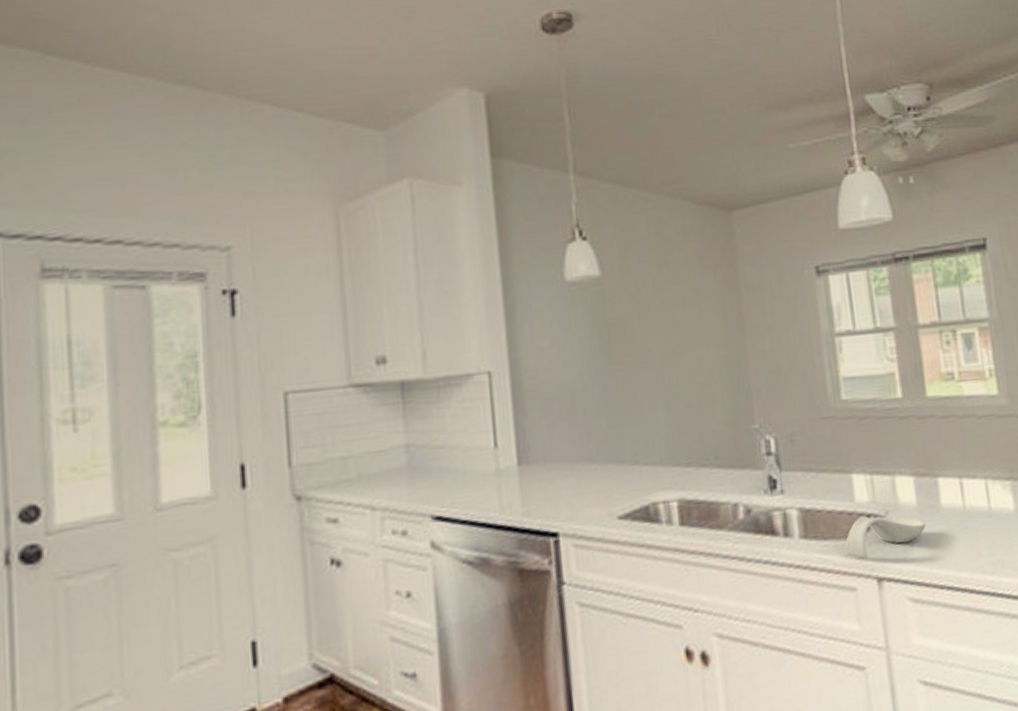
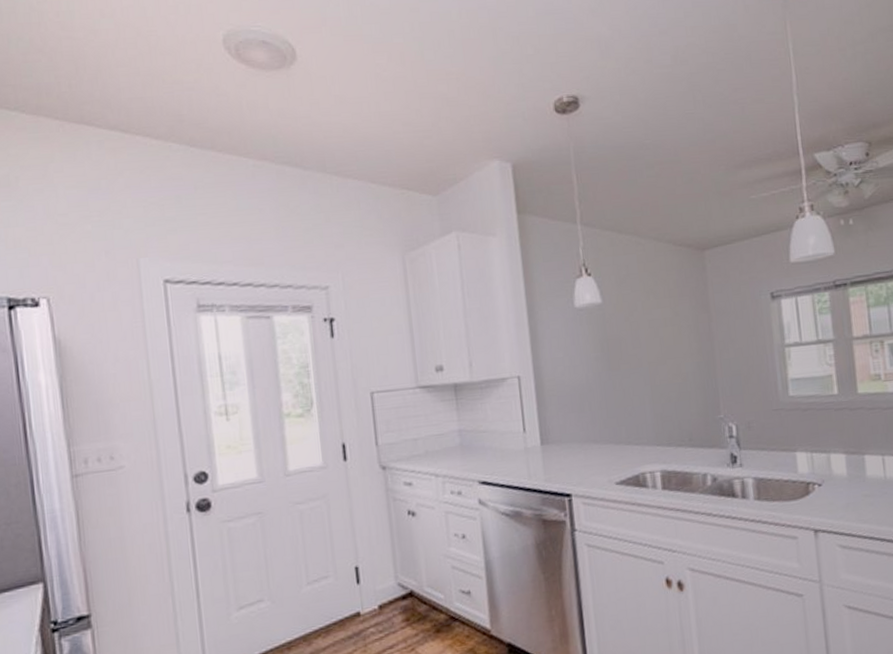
spoon rest: present [845,516,926,559] -> none [789,483,854,516]

